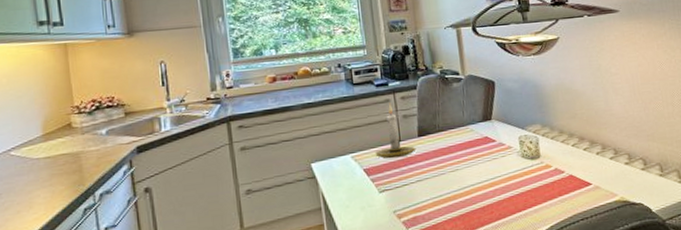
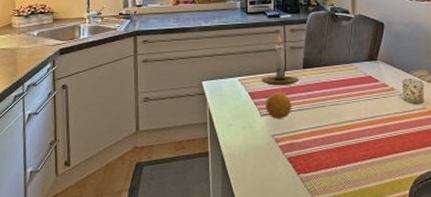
fruit: none [382,165,412,194] -> present [266,92,292,119]

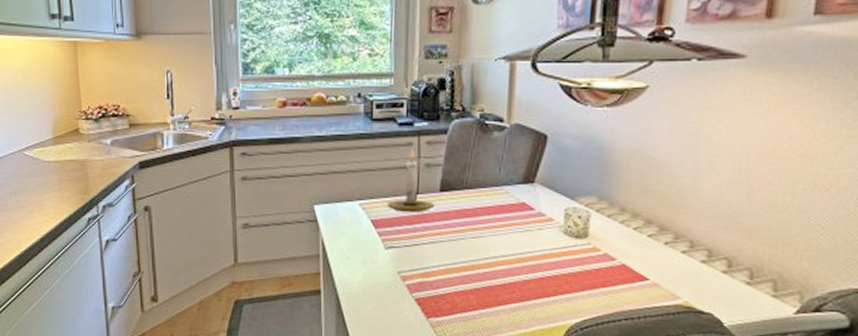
fruit: present [266,92,292,119] -> none [391,220,424,253]

